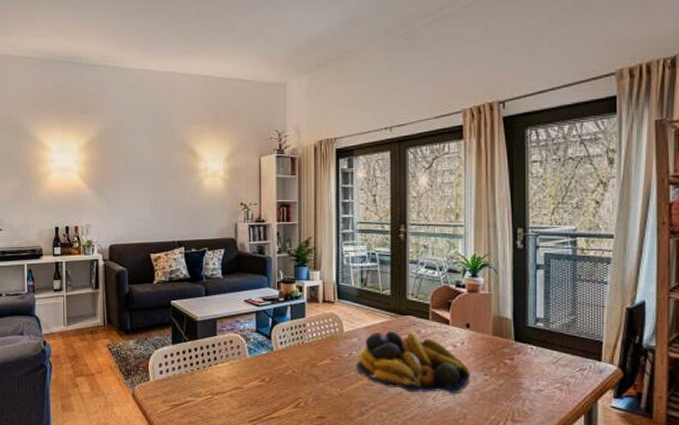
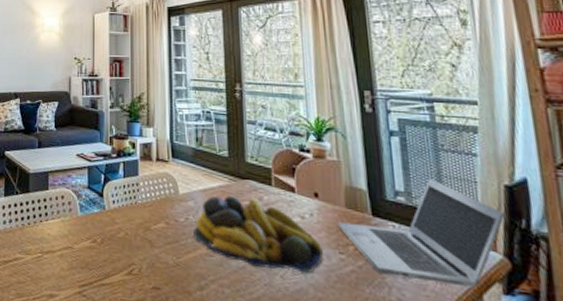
laptop: none [485,305,624,395] -> present [338,178,506,288]

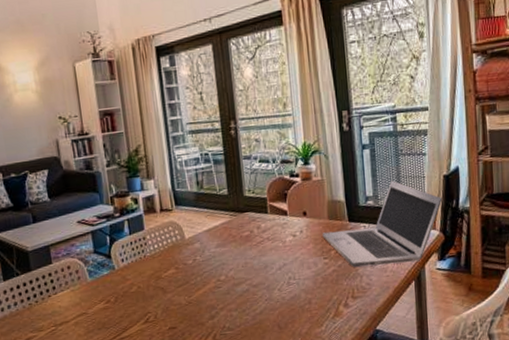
fruit bowl: present [193,195,324,273] -> none [201,227,312,287]

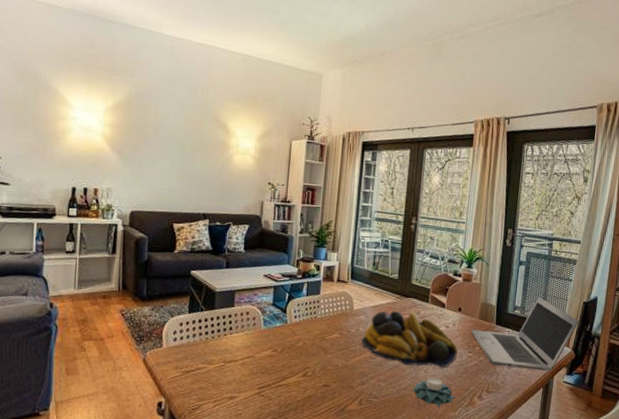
fruit bowl: none [201,227,312,287] -> present [361,310,458,368]
candle holder: none [269,294,320,326] -> present [413,377,457,407]

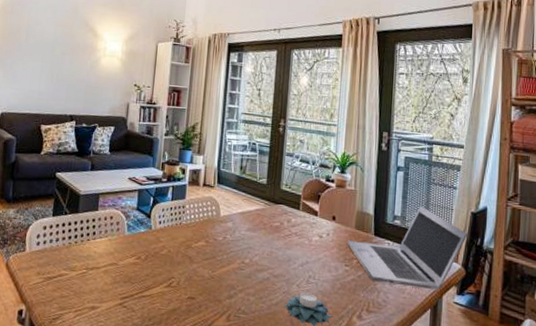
fruit bowl: present [361,310,458,368] -> none [229,217,334,282]

